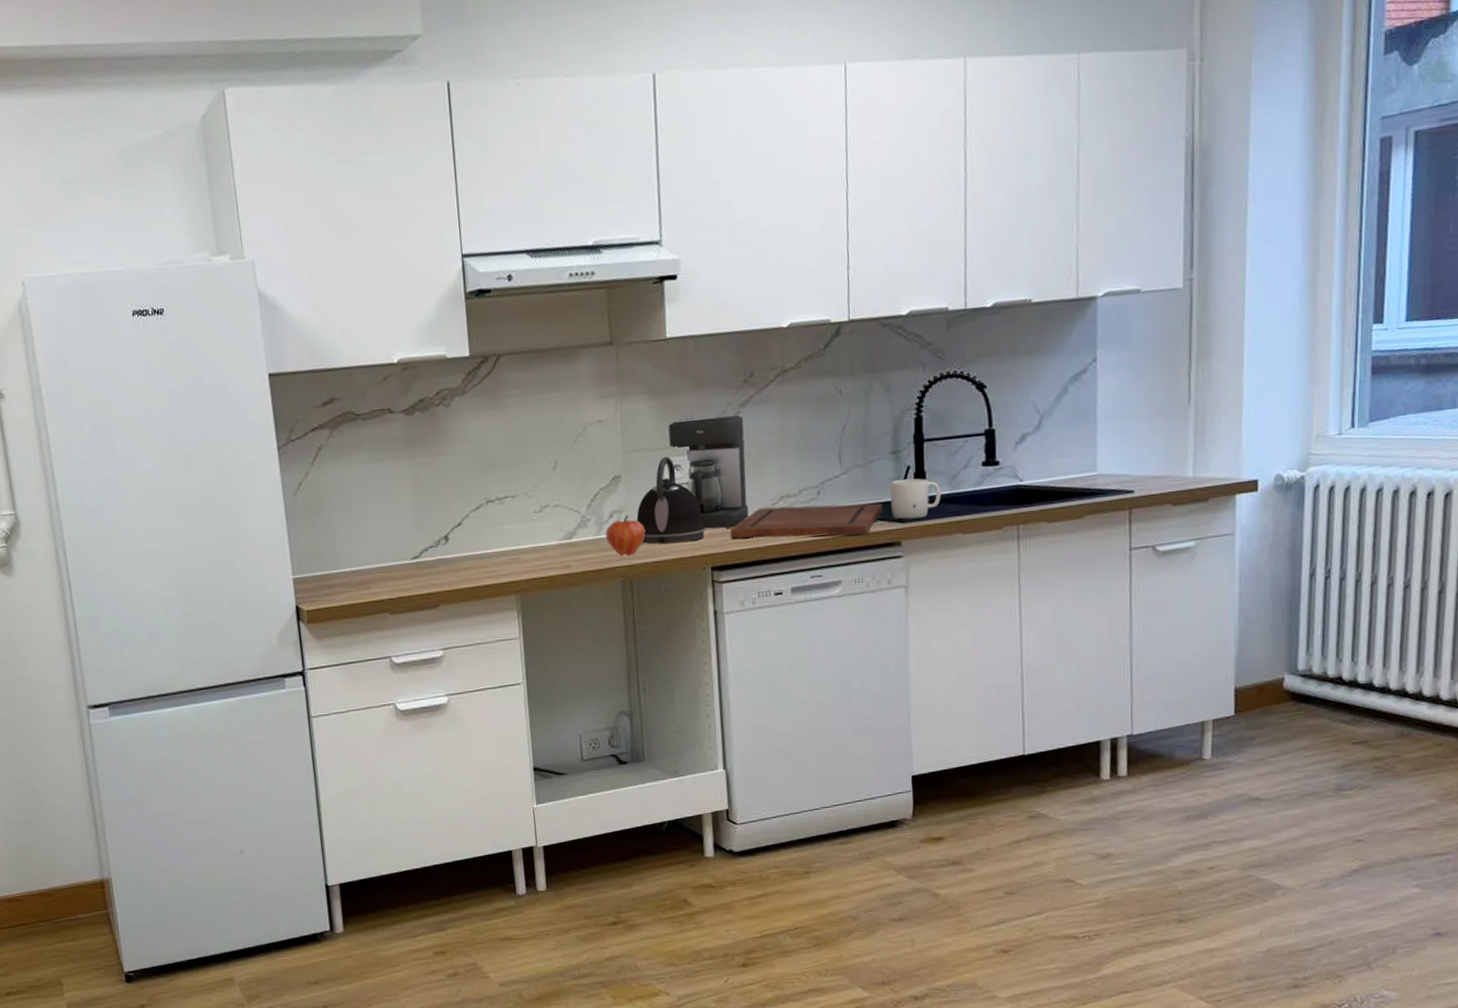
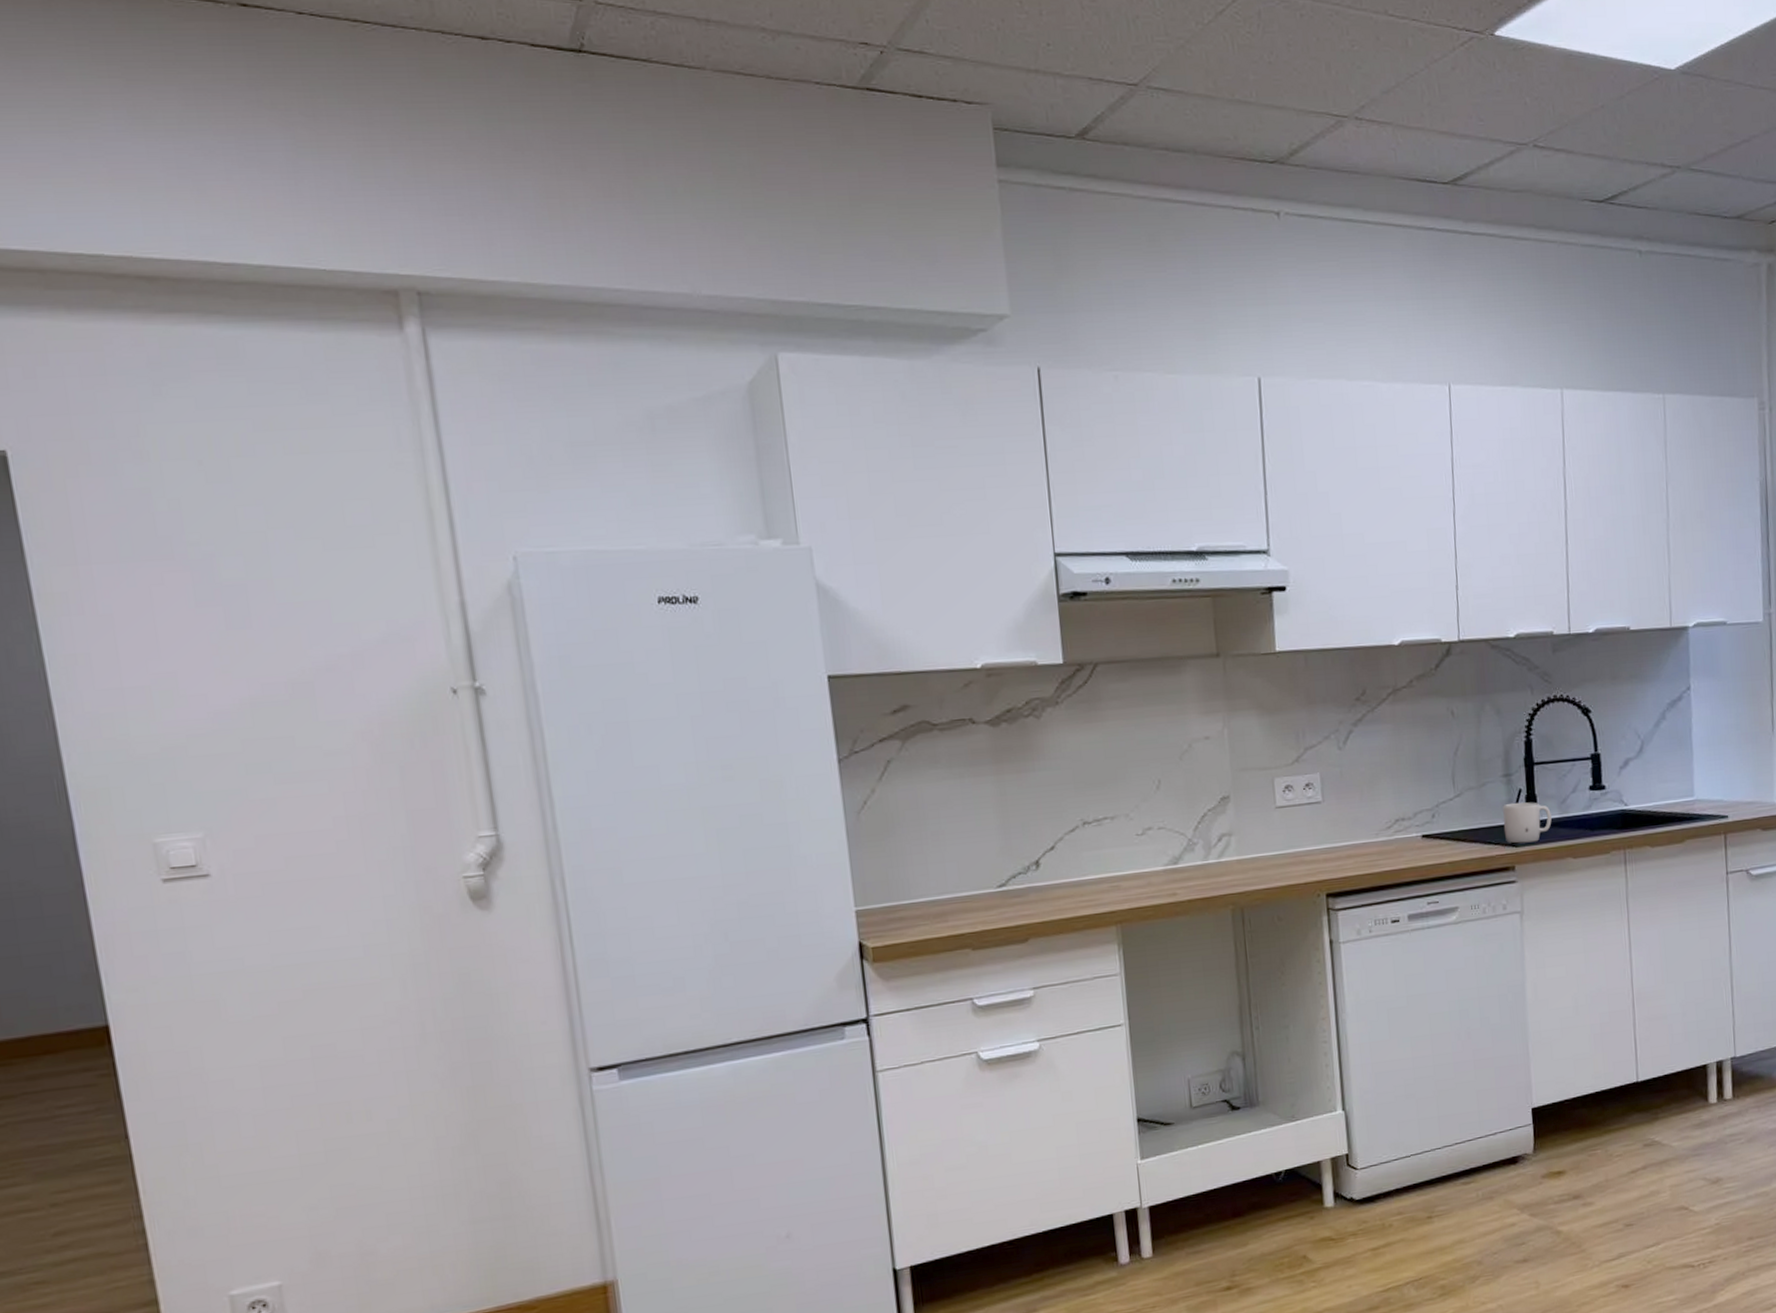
fruit: present [605,514,645,557] -> none [1213,838,1257,883]
kettle: present [636,456,705,545] -> none [1247,776,1319,870]
coffee maker: present [668,415,749,529] -> none [1279,734,1364,854]
cutting board: present [730,503,883,539] -> none [1345,826,1497,864]

